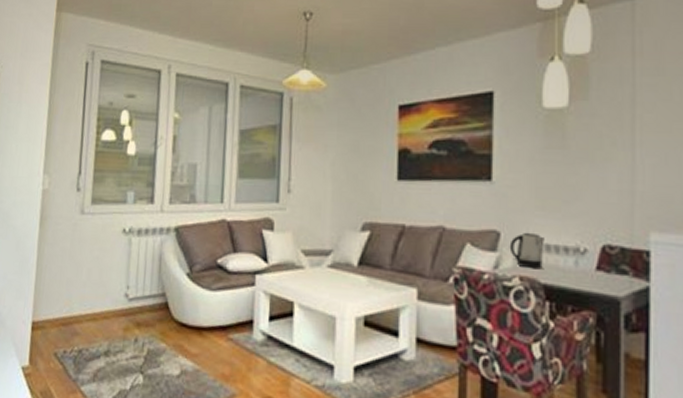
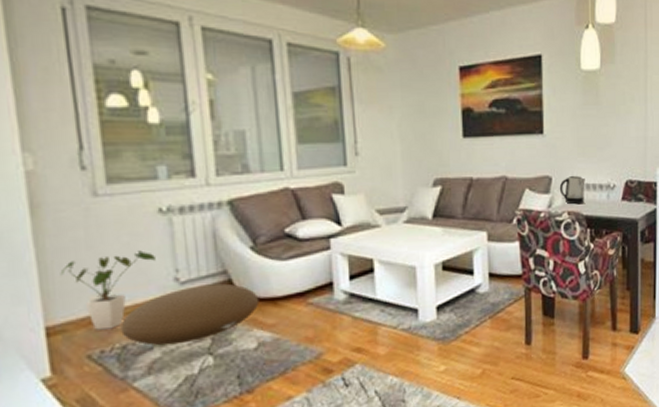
house plant: none [49,265,114,332] -> present [60,250,156,330]
pouf: none [80,304,188,358] -> present [120,283,260,346]

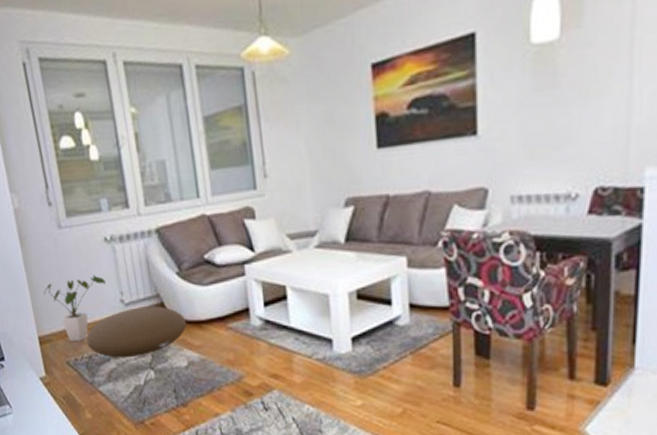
kettle: present [559,175,585,205] -> none [498,184,534,222]

